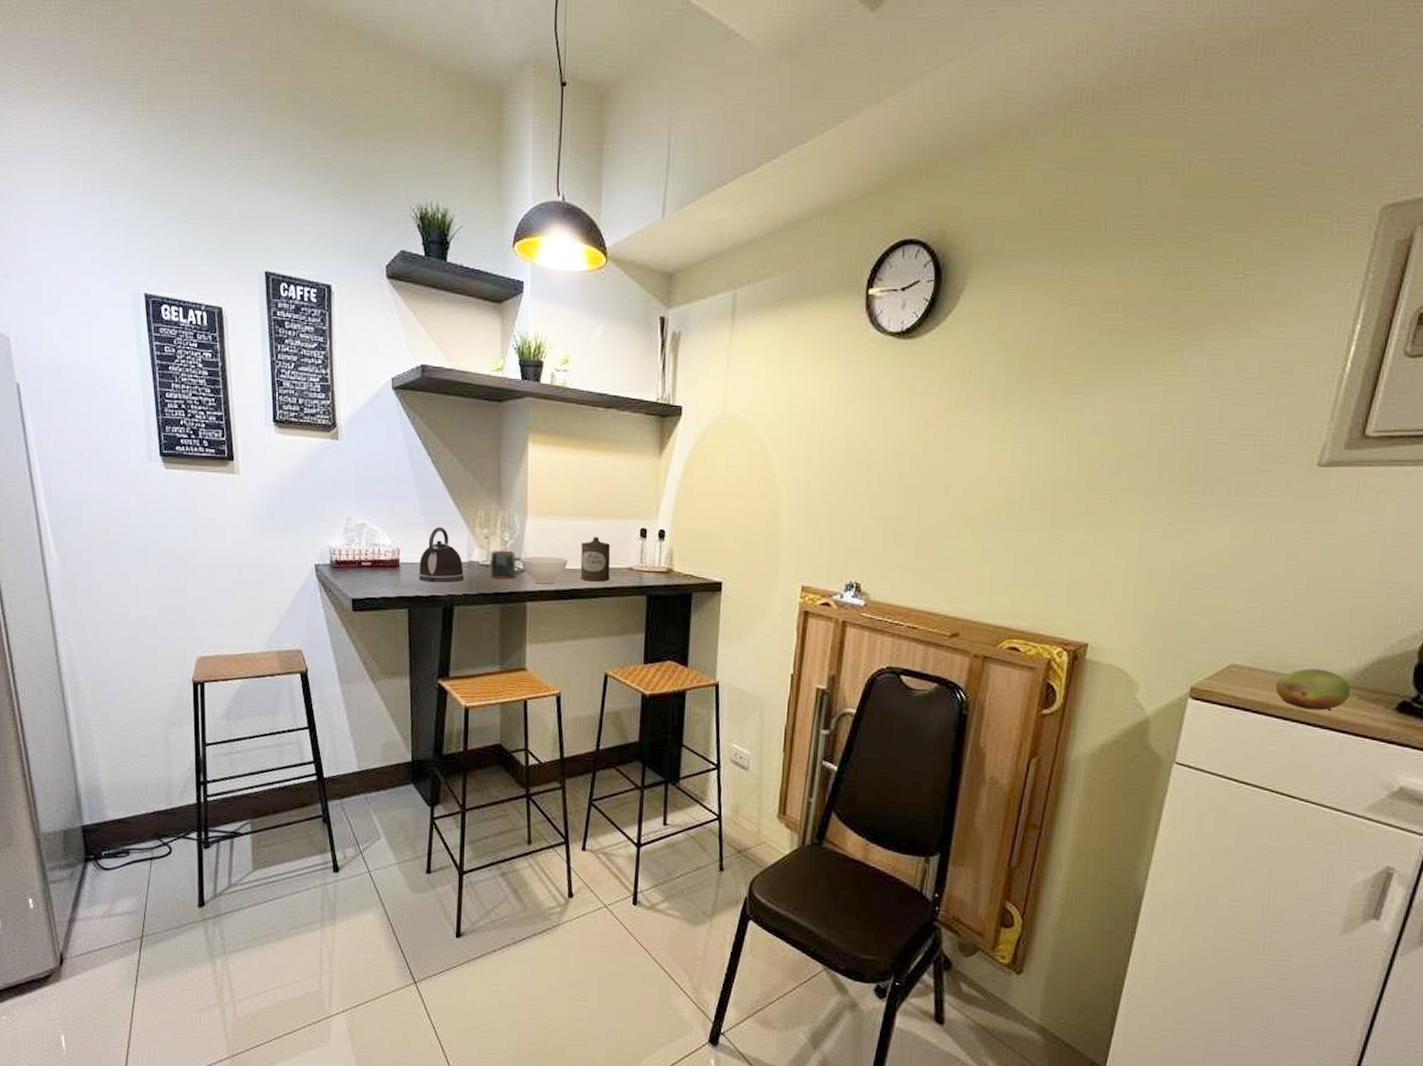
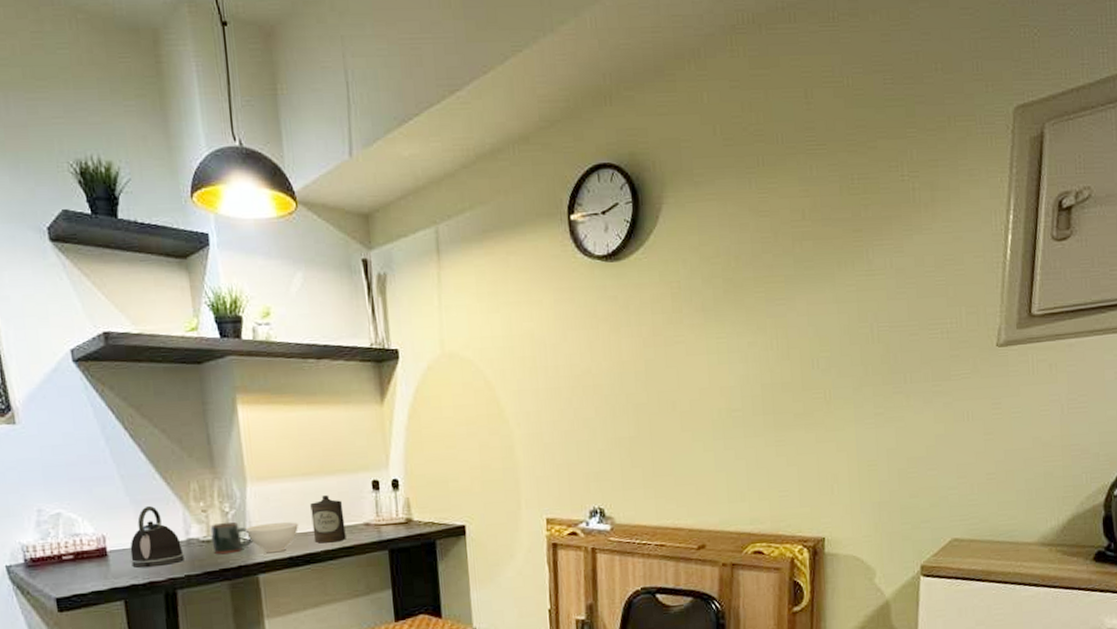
fruit: present [1276,668,1351,711] -> none [993,532,1055,572]

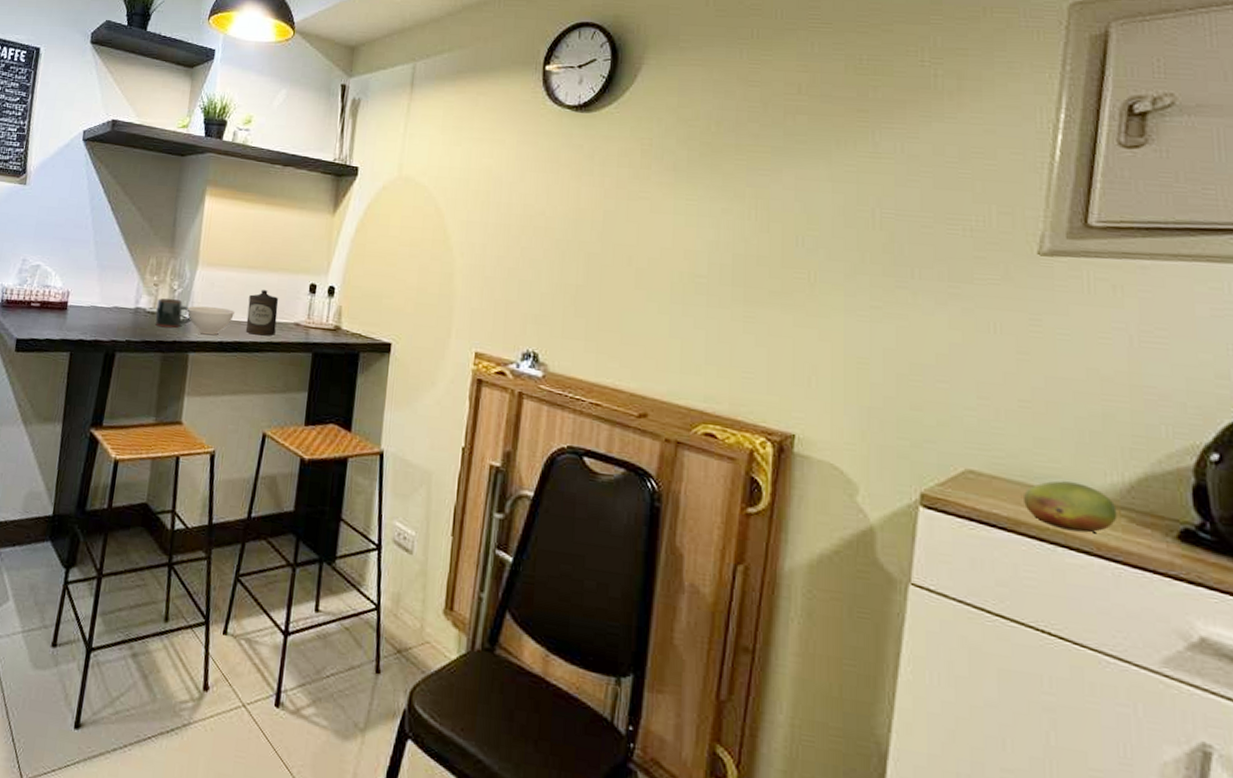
kettle: present [130,506,184,568] -> none [84,272,130,328]
fruit: none [993,532,1055,572] -> present [1024,480,1118,533]

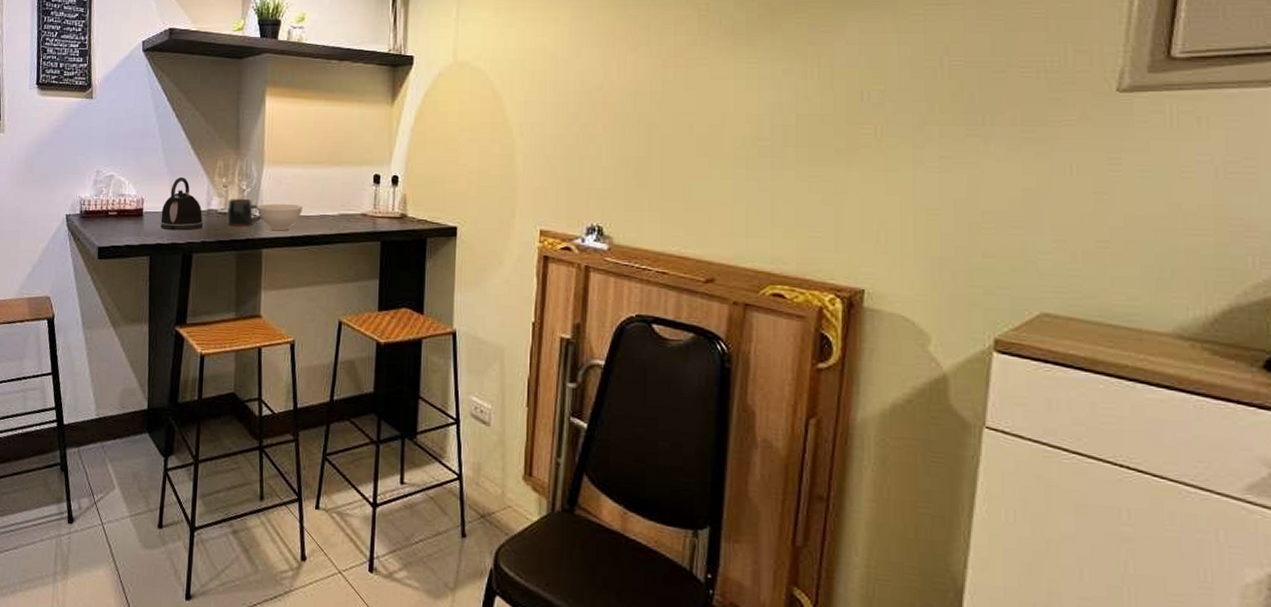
kettle: none [84,272,130,328] -> present [159,177,203,231]
canister: present [246,290,279,336] -> none [315,184,345,228]
fruit: present [1024,480,1118,533] -> none [1102,318,1200,368]

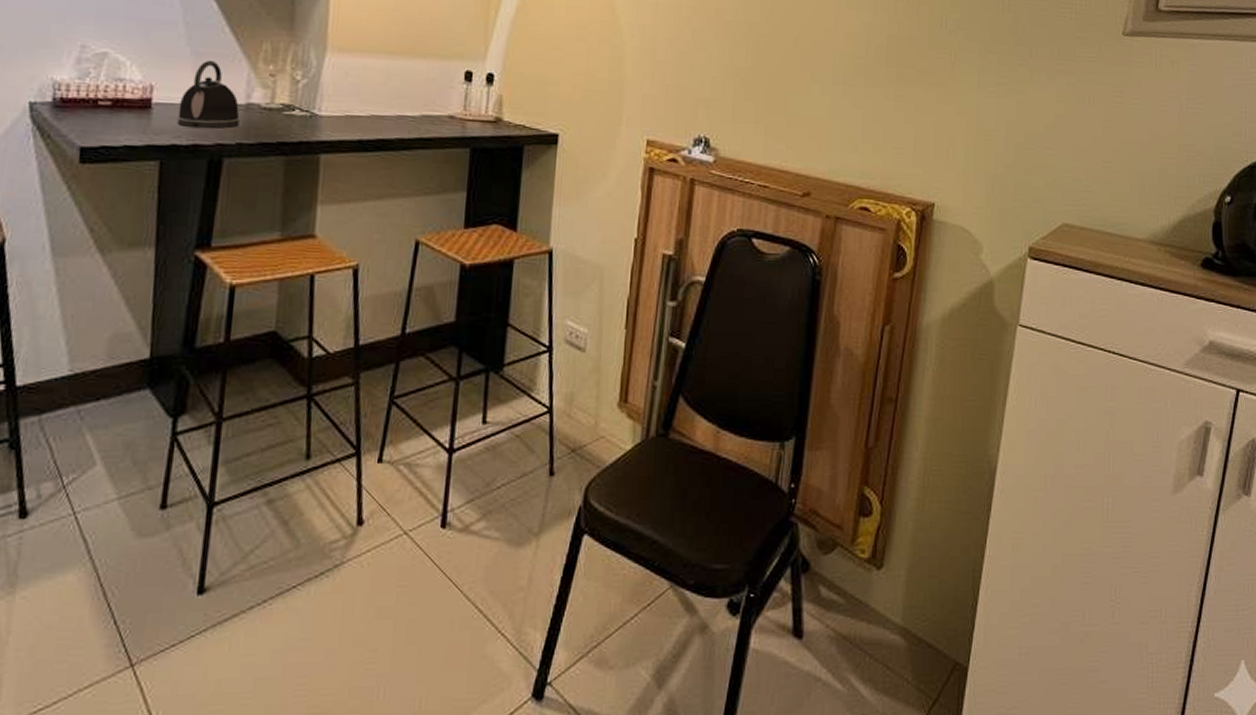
mug: present [227,198,261,227] -> none [274,91,321,127]
bowl: present [257,204,303,231] -> none [315,99,375,133]

